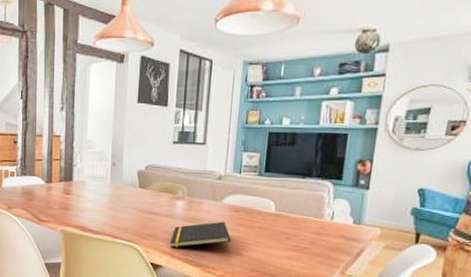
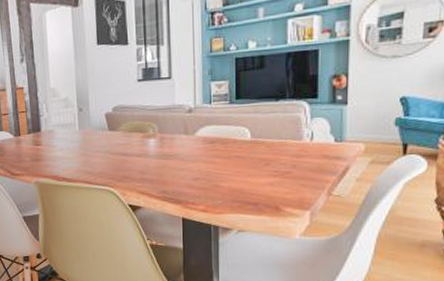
notepad: present [170,221,231,248] -> none [146,155,209,187]

